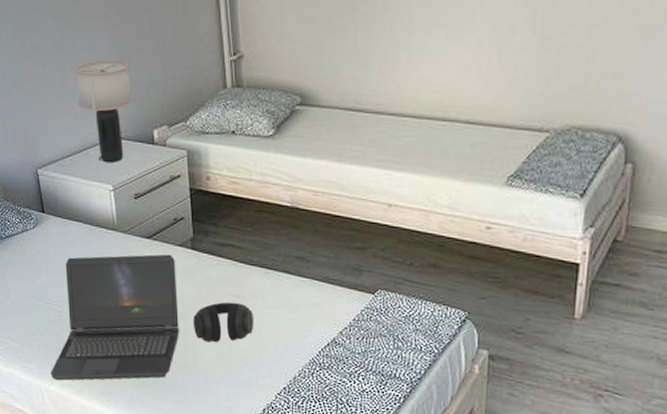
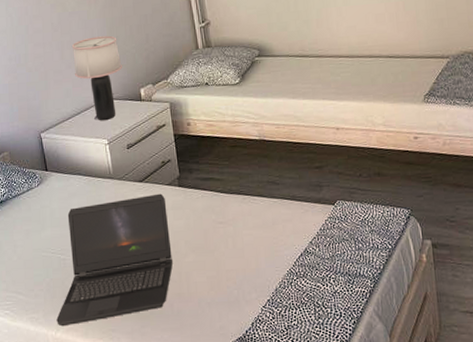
headphones: present [193,301,253,343] -> none [184,228,237,268]

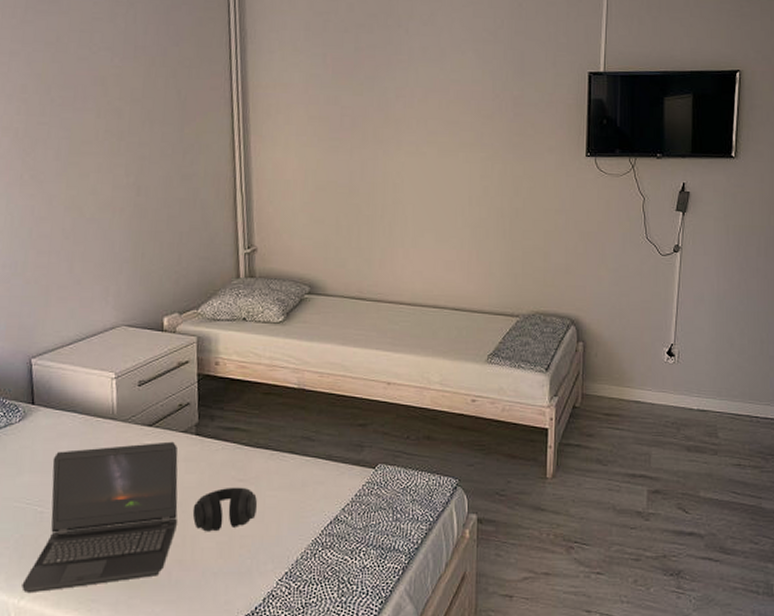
table lamp: present [71,35,122,120] -> none [84,250,145,350]
headphones: none [184,228,237,268] -> present [192,487,257,532]

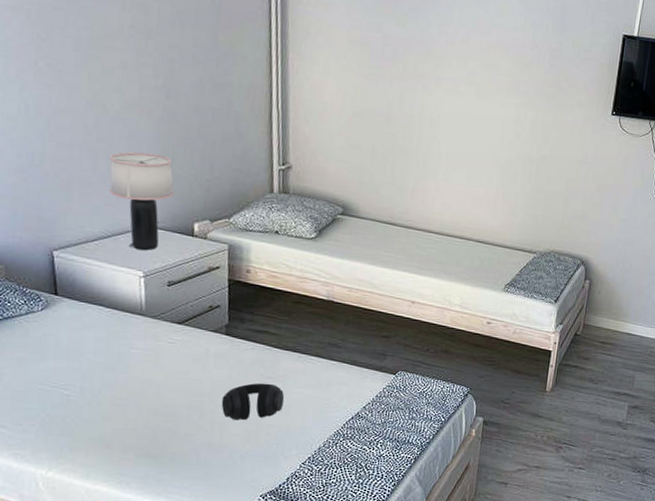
laptop computer: present [22,441,178,594] -> none [49,339,208,466]
table lamp: none [84,250,145,350] -> present [109,151,175,250]

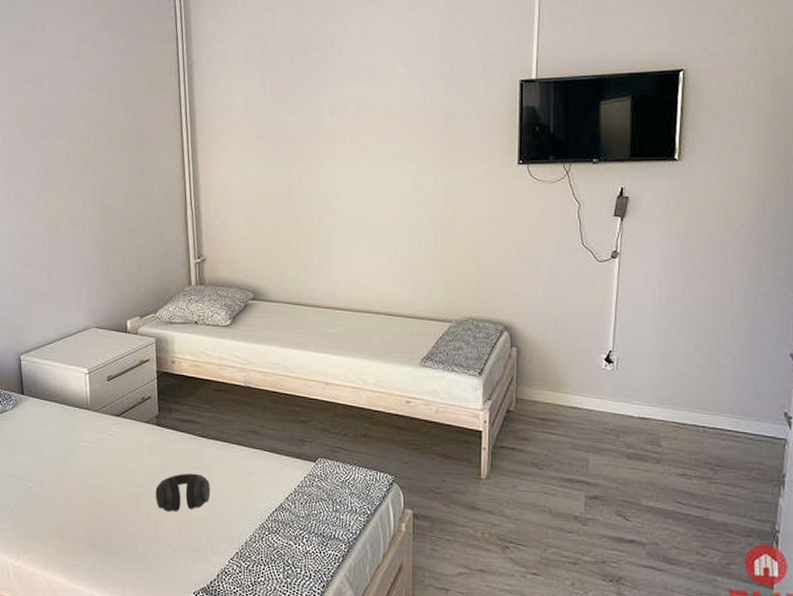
table lamp: present [109,151,175,250] -> none [61,261,111,348]

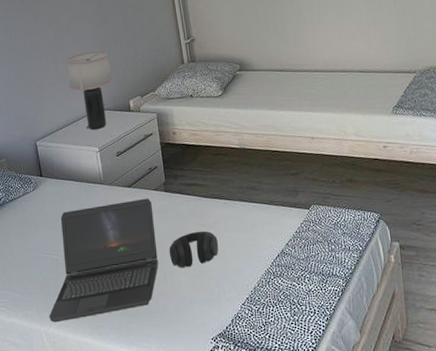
laptop computer: none [17,430,143,556] -> present [49,198,158,323]
table lamp: none [61,261,111,348] -> present [66,51,113,129]

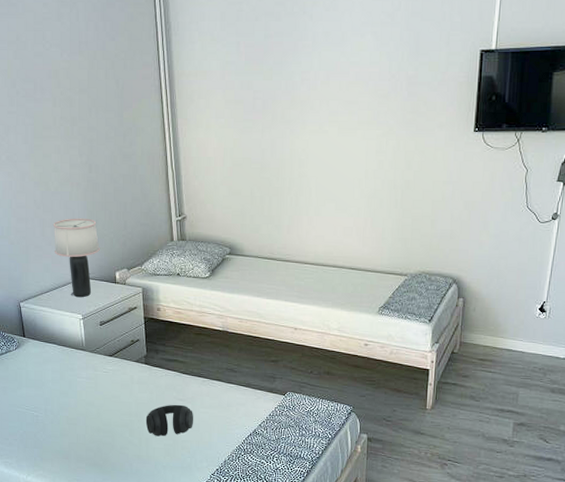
laptop computer: present [49,198,158,323] -> none [28,368,135,472]

